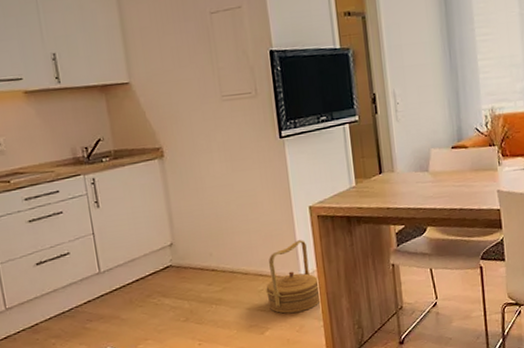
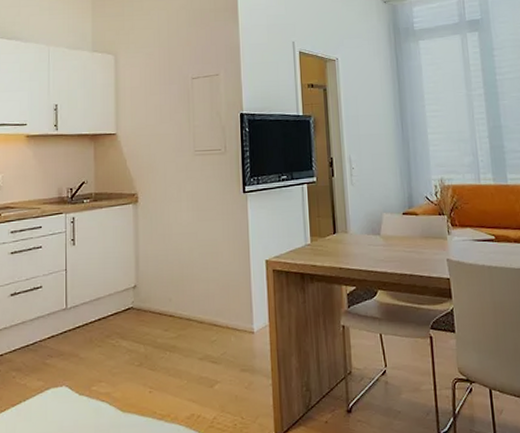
basket: present [266,240,322,314] -> none [219,293,272,368]

